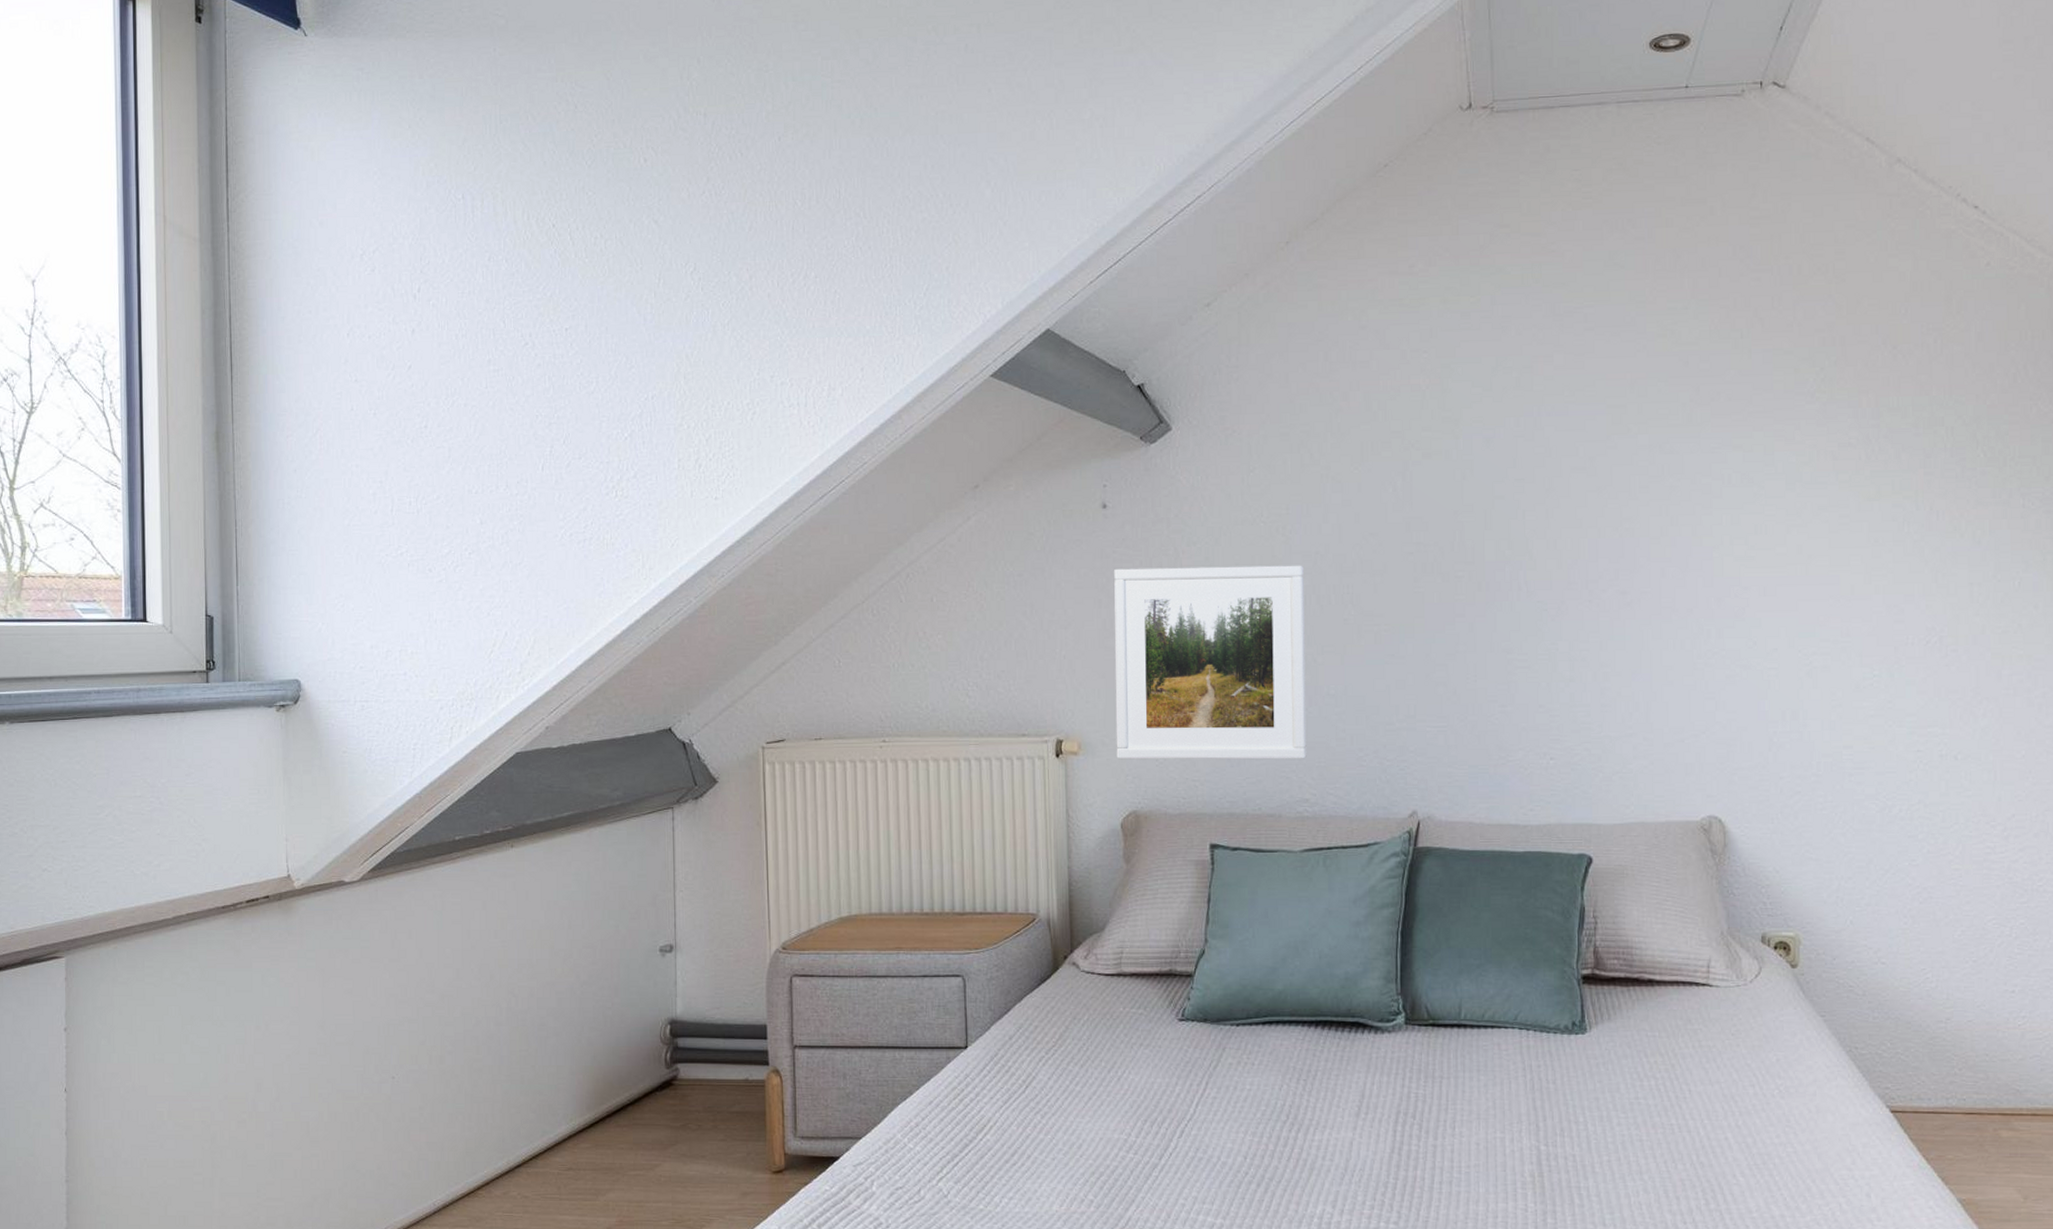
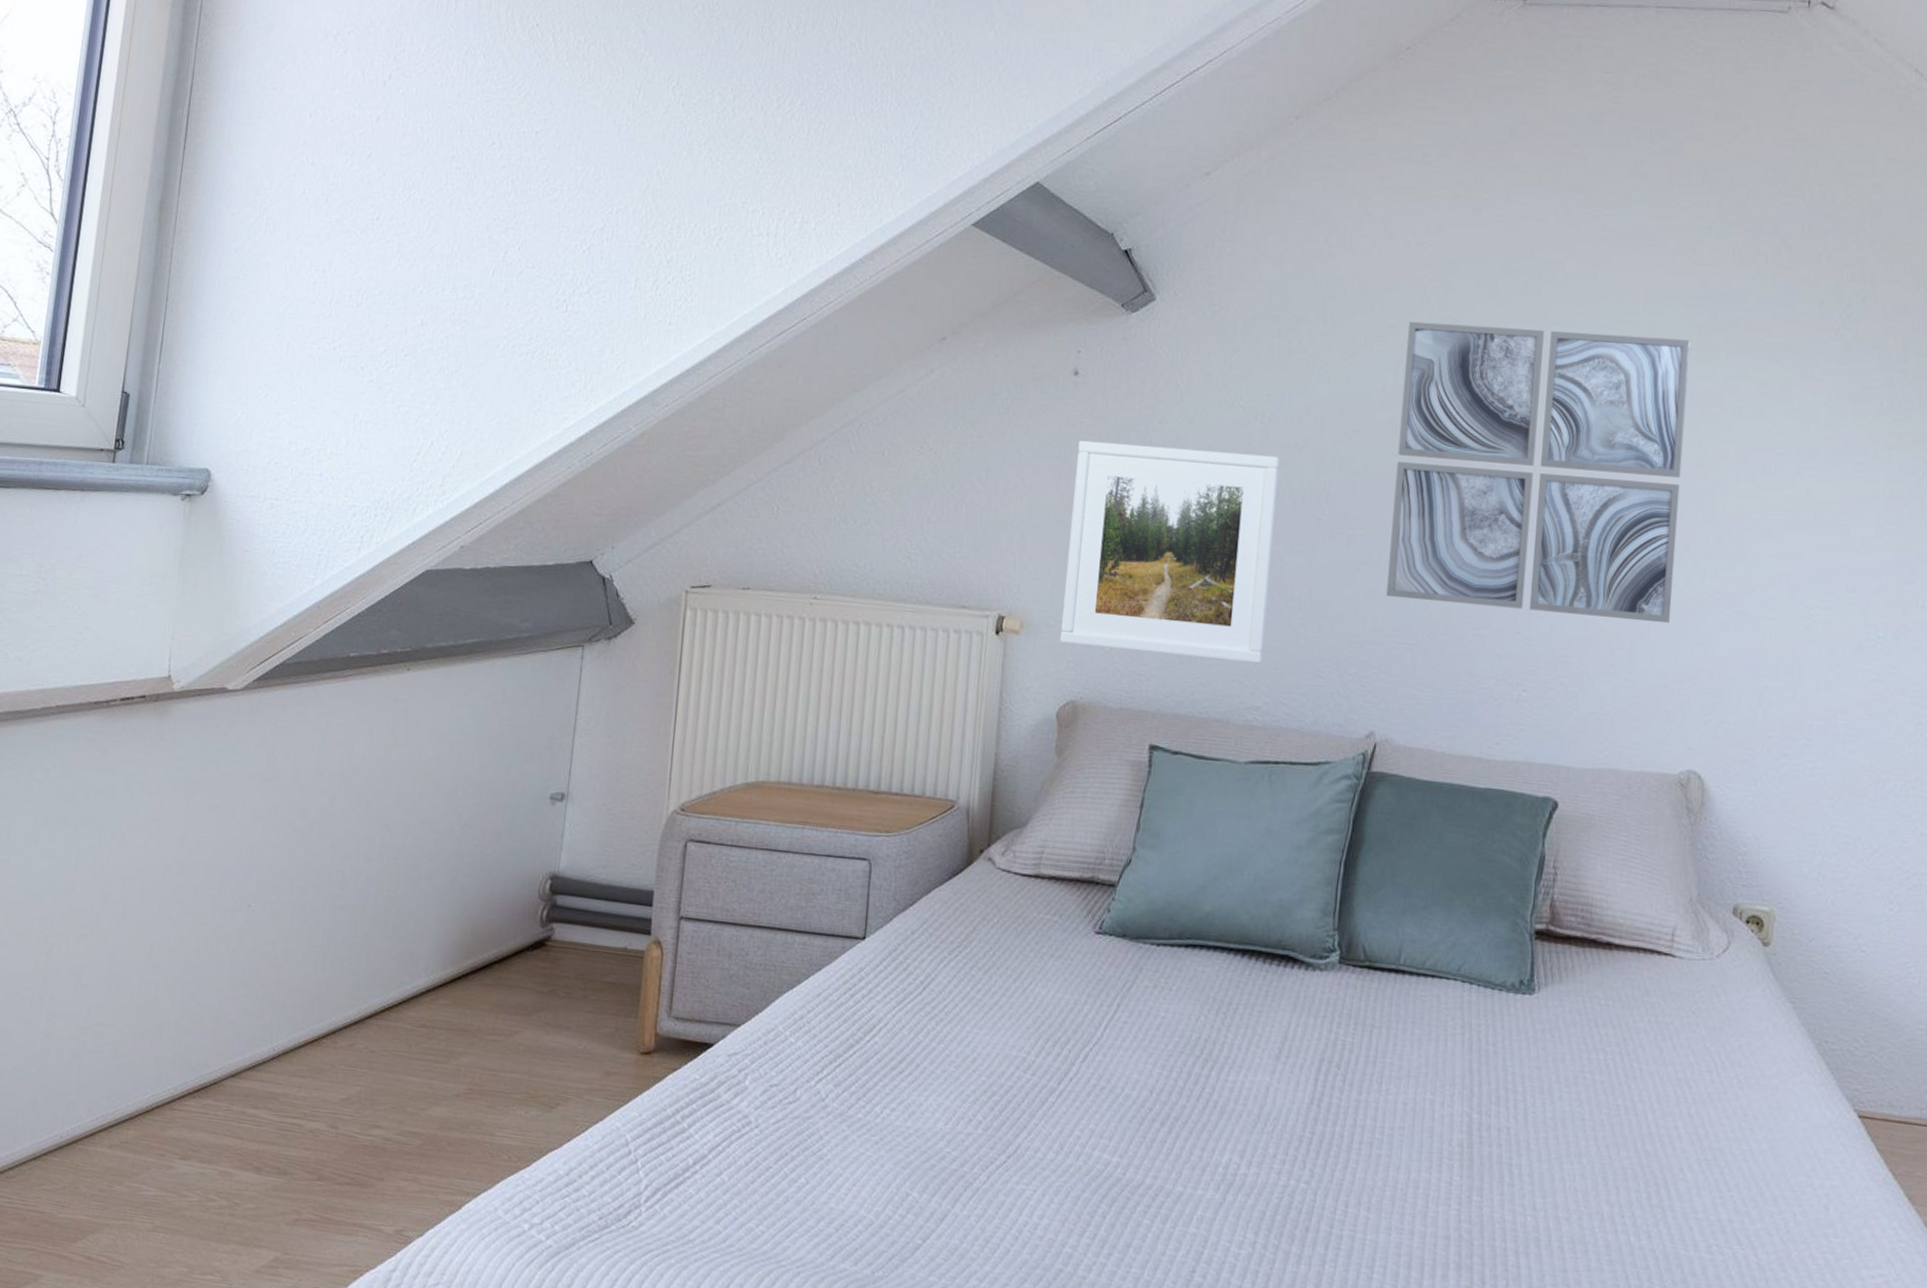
wall art: none [1411,417,1681,685] -> present [1386,321,1690,624]

